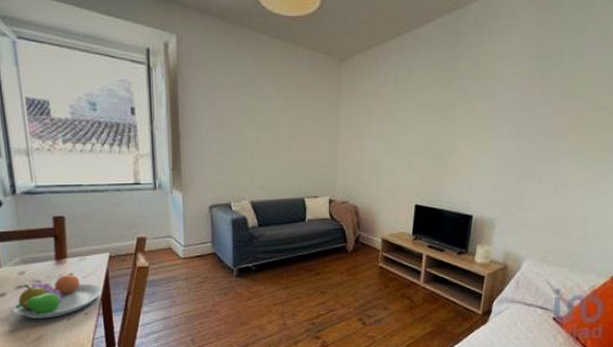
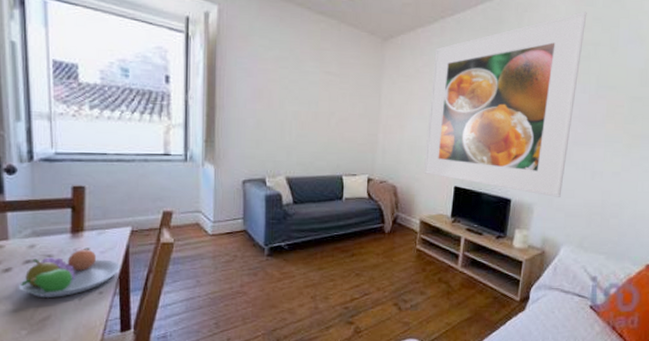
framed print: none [383,19,551,212] -> present [423,11,587,197]

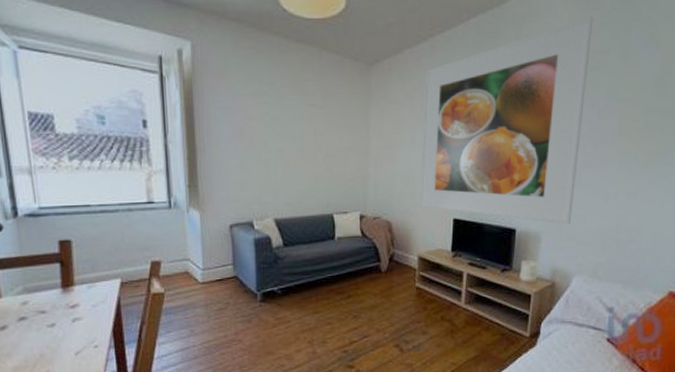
fruit bowl: present [18,247,121,297] -> none [15,302,114,354]

